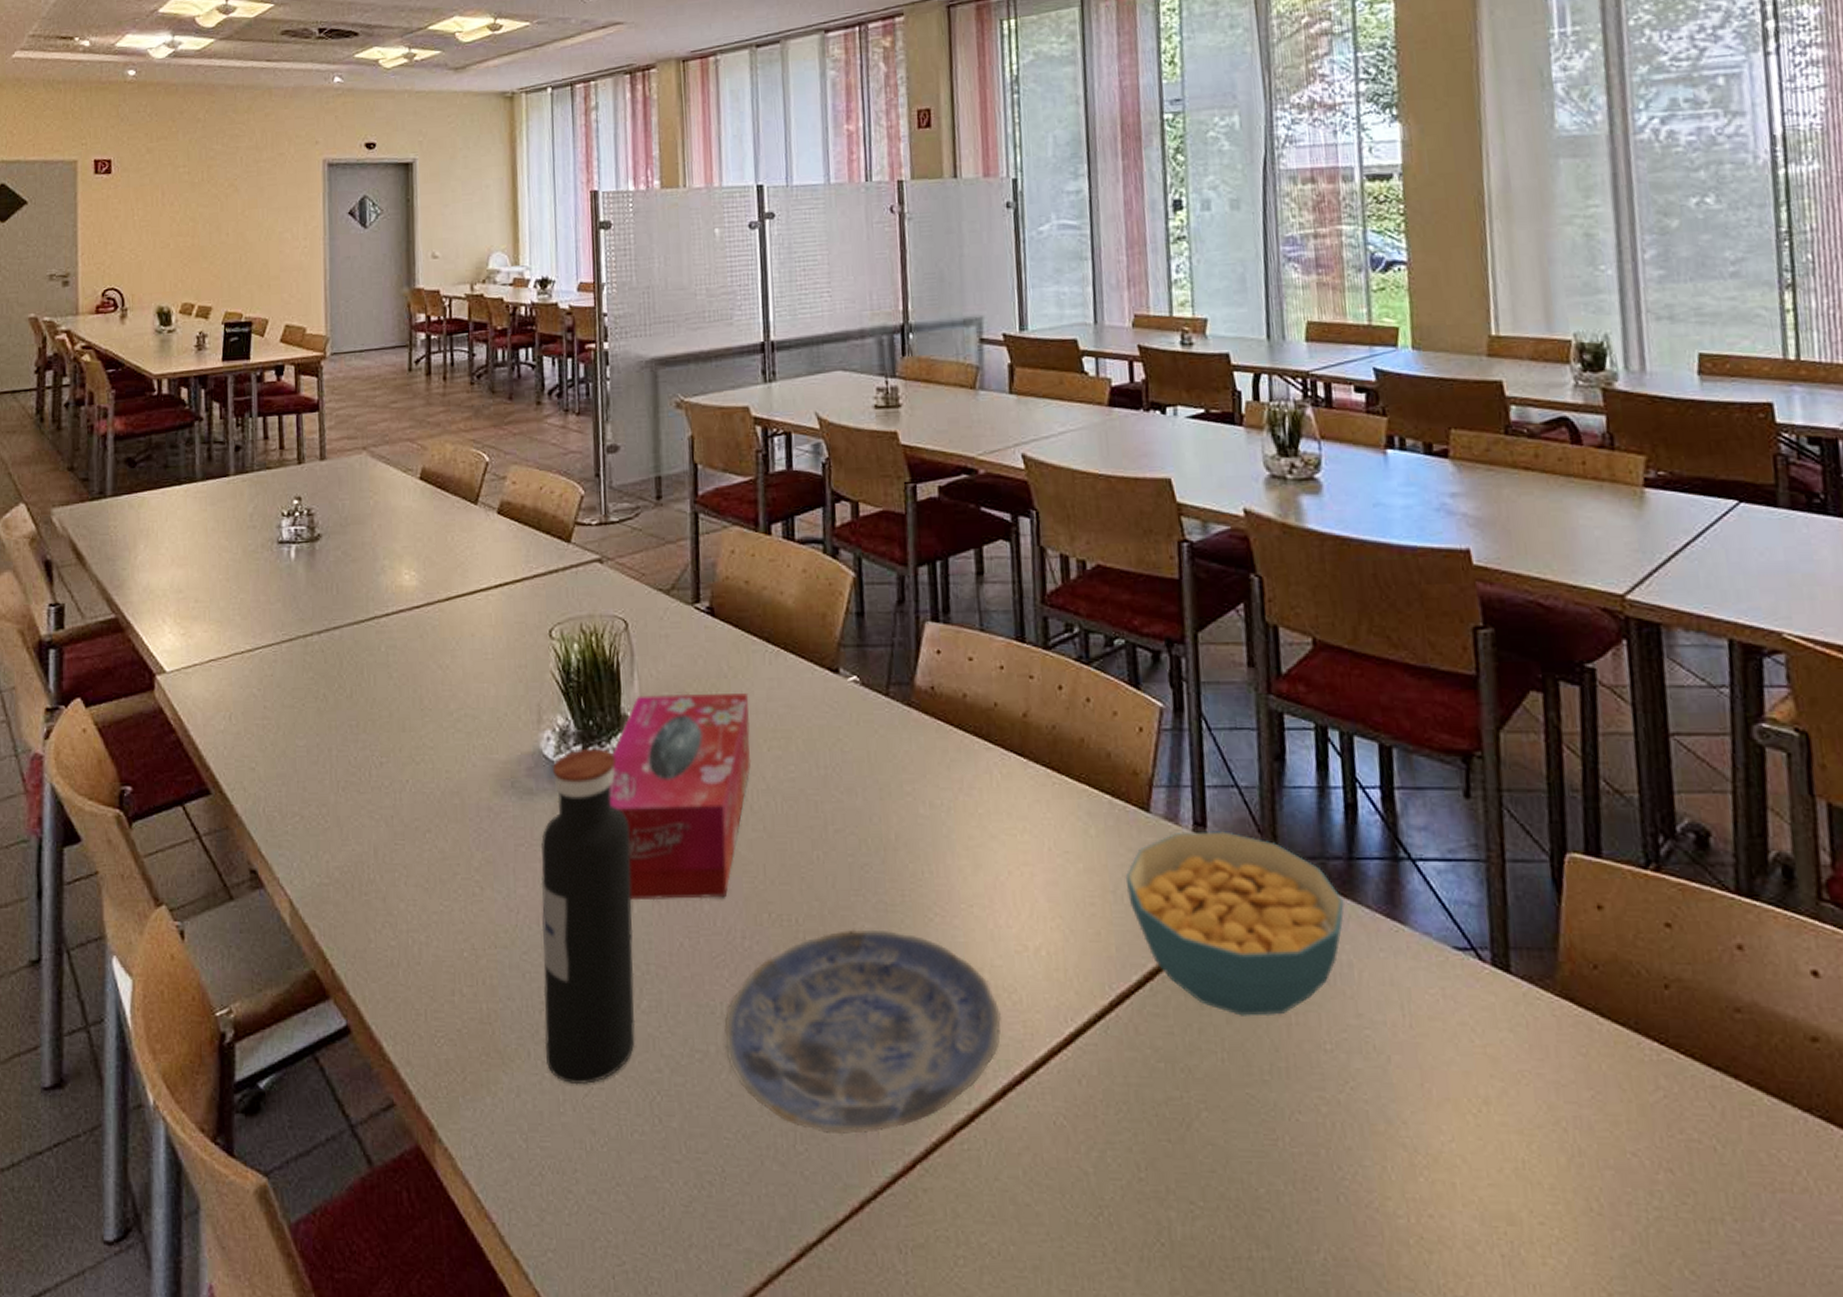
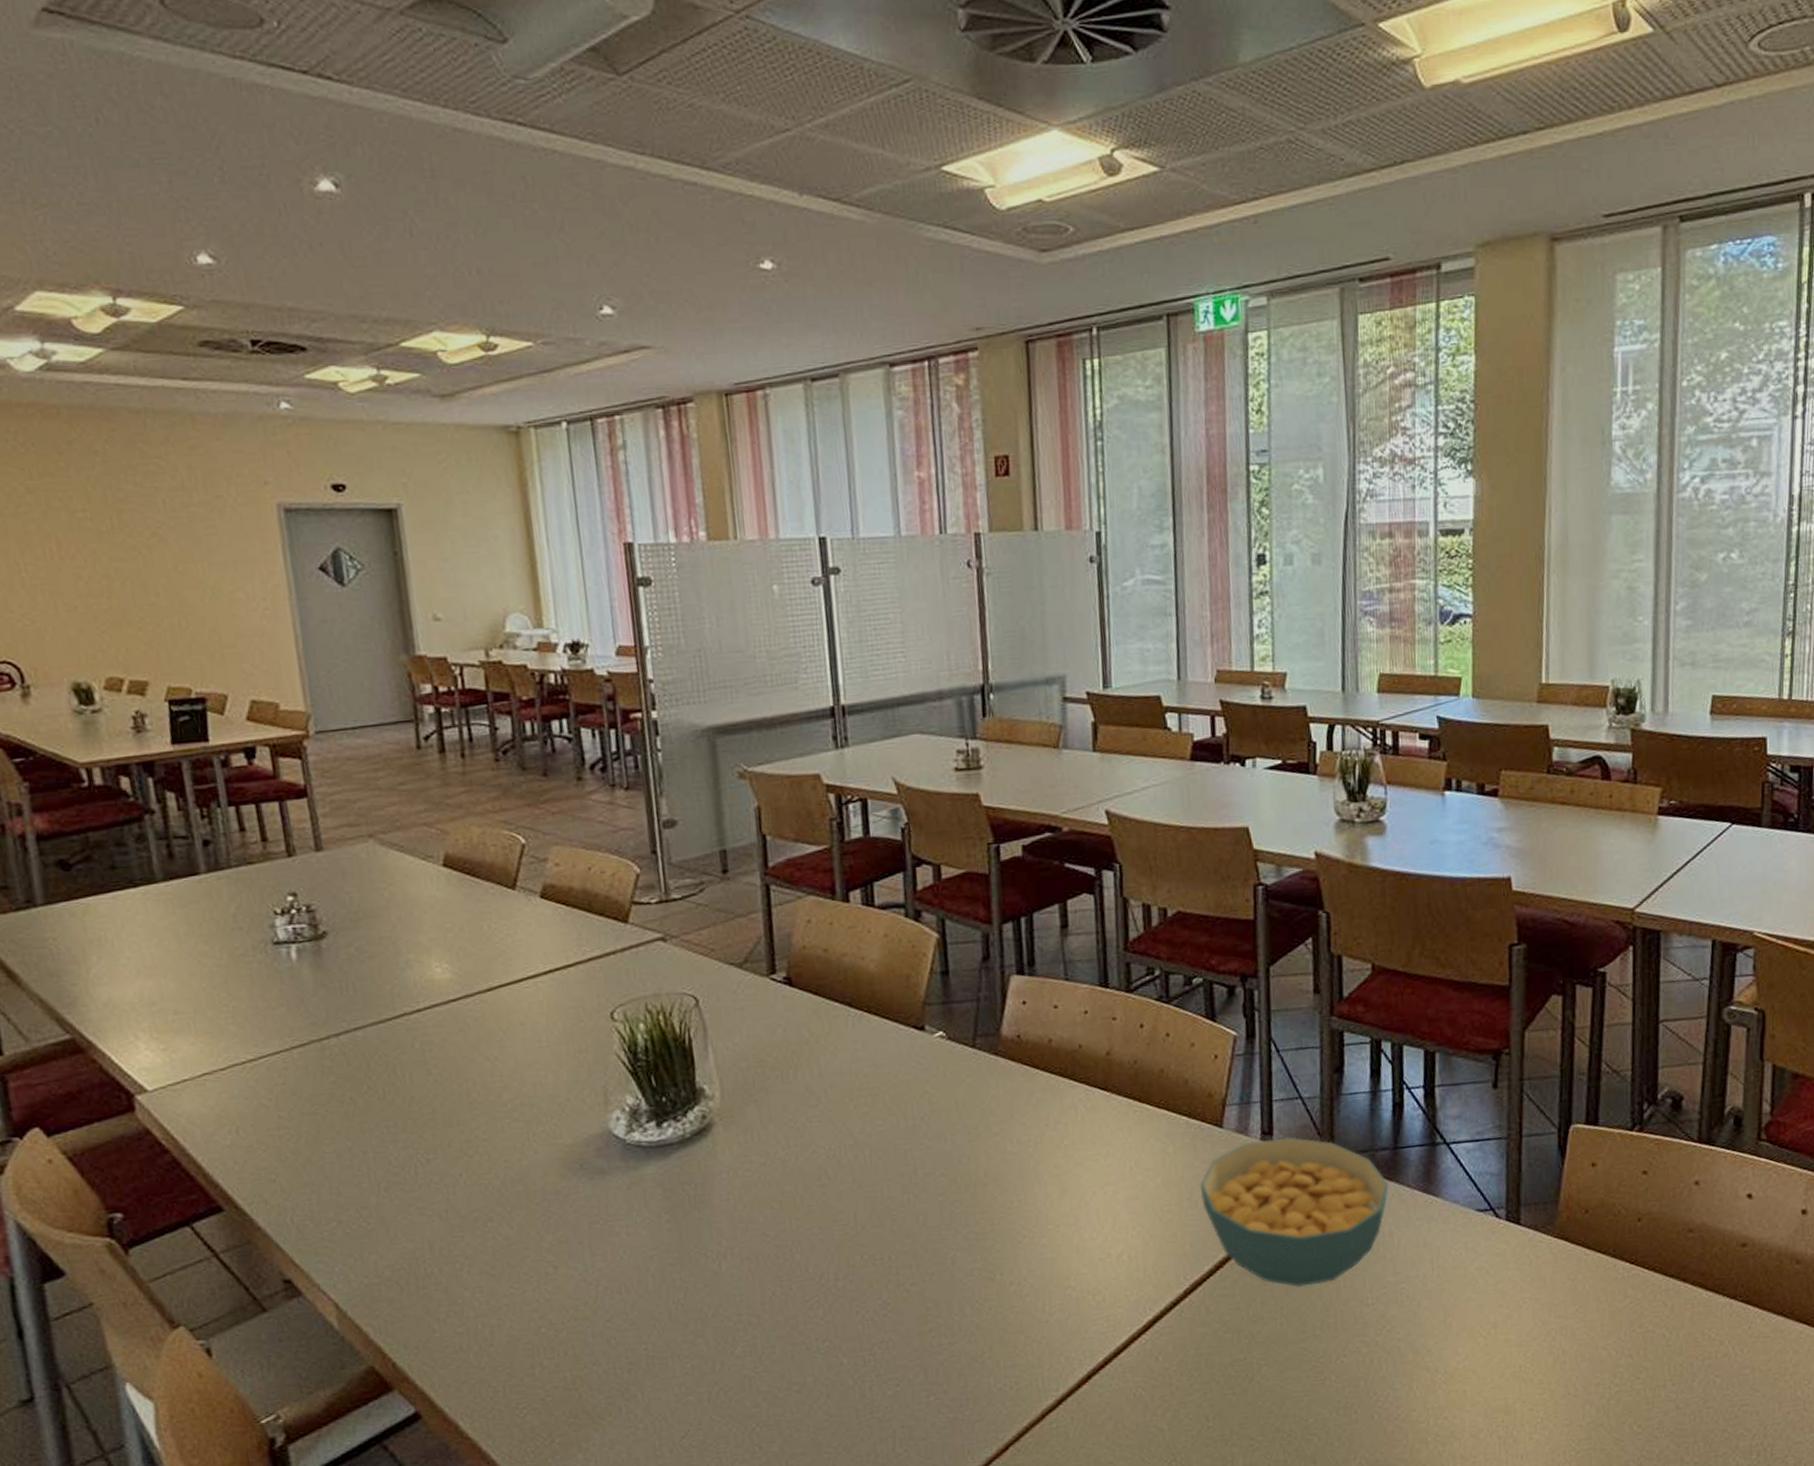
water bottle: present [540,748,636,1085] -> none [617,1122,731,1430]
tissue box: present [609,693,752,901] -> none [689,1057,838,1260]
plate: present [724,929,1002,1134] -> none [821,1255,1087,1434]

